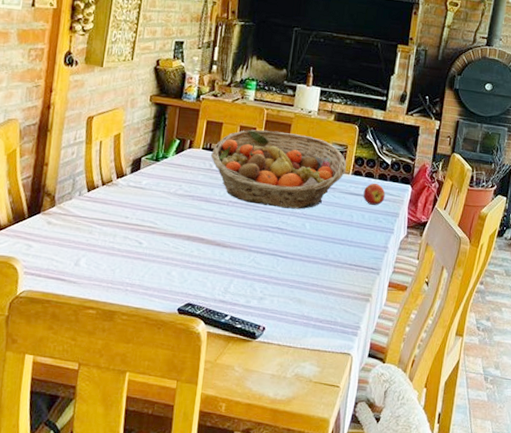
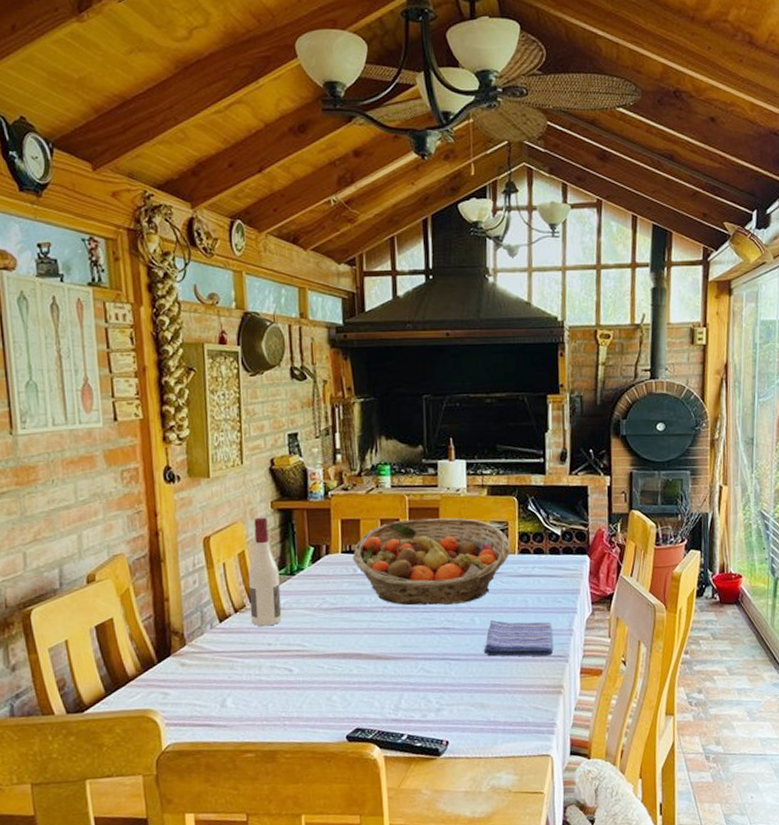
wine bottle: none [114,107,147,202] -> present [248,517,282,627]
dish towel: none [308,227,370,267] -> present [483,619,554,657]
apple: present [363,183,386,205] -> none [534,560,561,585]

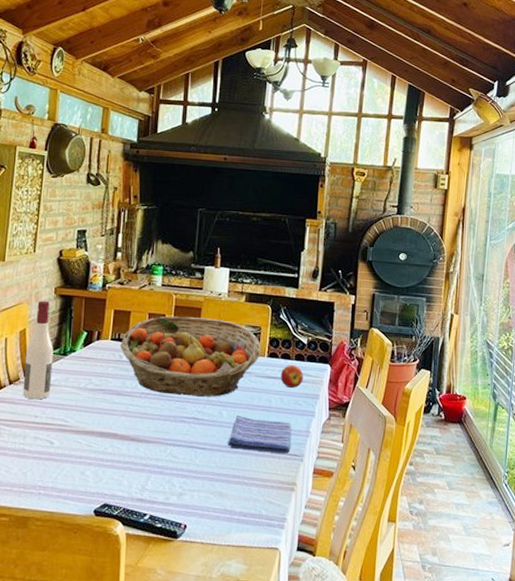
apple: none [534,560,561,585] -> present [280,365,304,388]

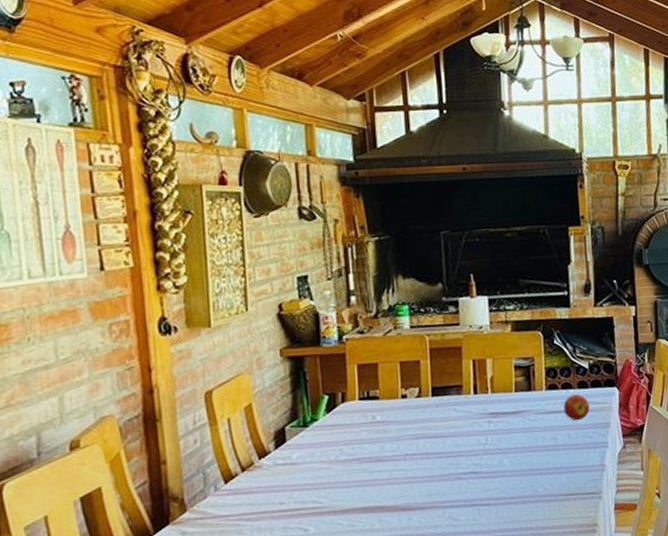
wine bottle: present [22,300,54,400] -> none [256,366,295,485]
fruit basket: present [120,316,261,397] -> none [371,356,538,451]
dish towel: present [227,414,292,454] -> none [513,458,587,499]

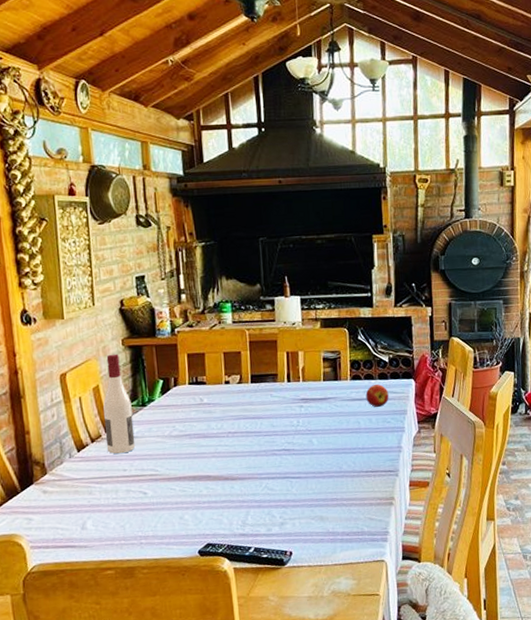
wine bottle: none [256,366,295,485] -> present [103,354,136,455]

